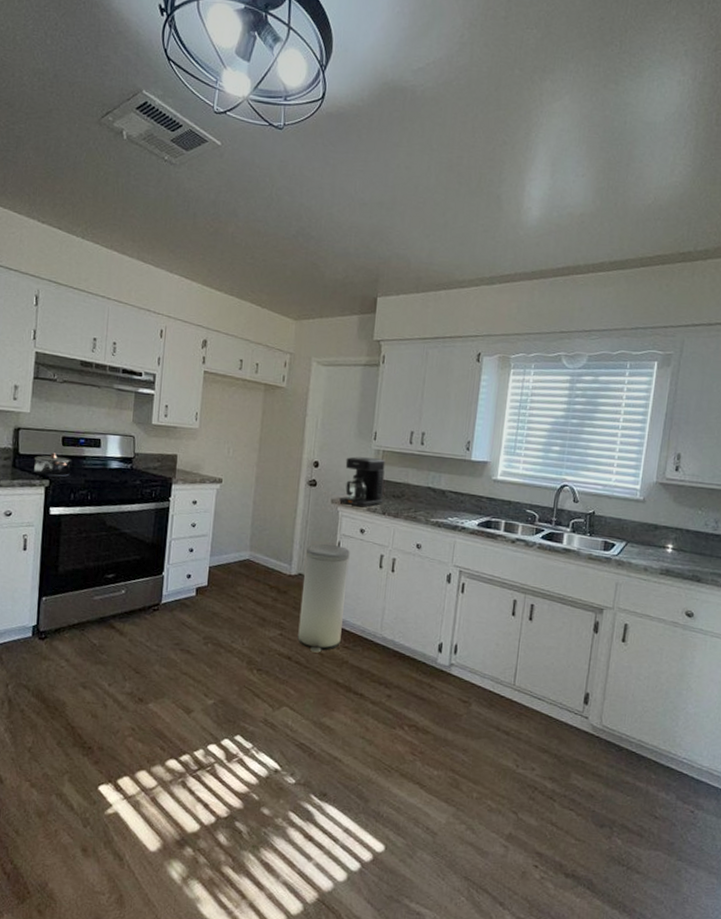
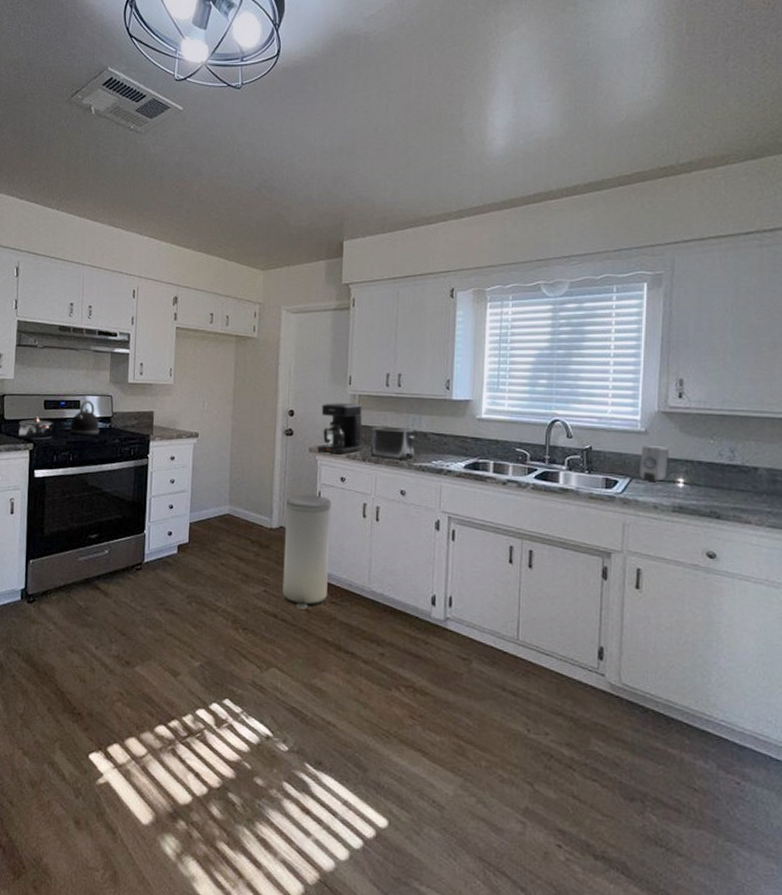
kettle: none [88,439,121,476] -> present [69,400,100,436]
toaster: none [390,481,434,516] -> present [370,426,415,460]
soap dispenser: none [635,513,662,546] -> present [640,446,669,481]

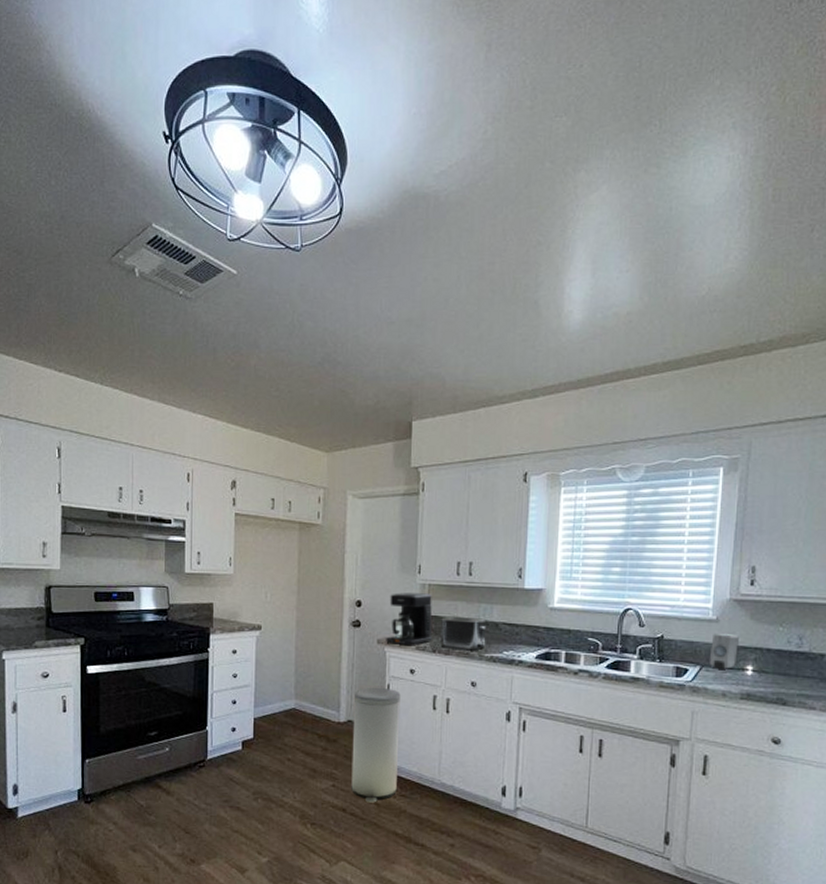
cooking pot: present [18,416,53,440] -> none [67,609,105,634]
kettle: present [69,400,100,436] -> none [123,591,156,630]

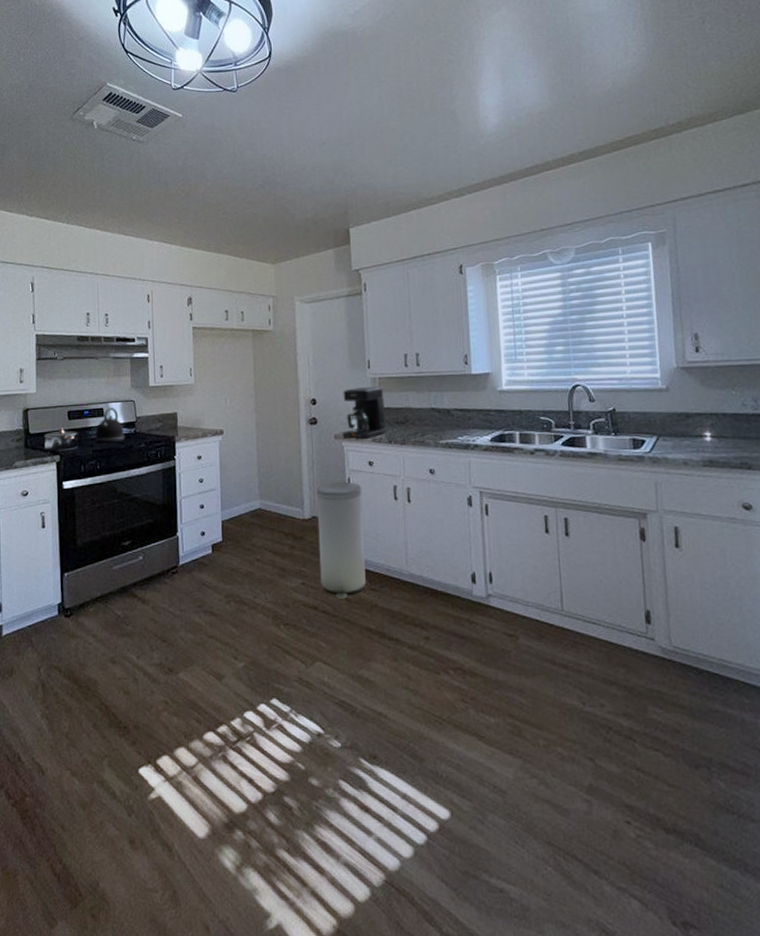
cooking pot: none [67,609,105,634] -> present [43,428,78,452]
kettle: none [123,591,156,630] -> present [94,406,125,443]
toaster: present [440,616,486,651] -> none [394,405,440,439]
soap dispenser: present [710,634,739,669] -> none [664,402,694,438]

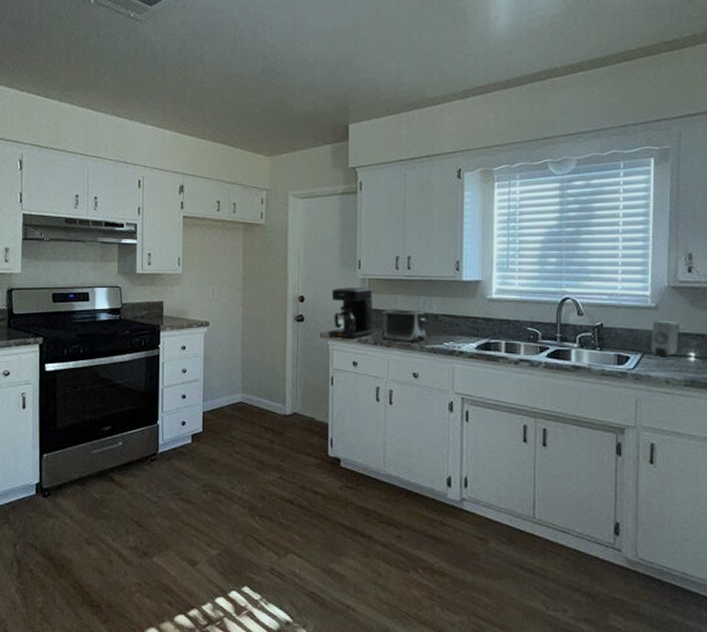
cooking pot: present [43,428,78,452] -> none [27,310,62,334]
kettle: present [94,406,125,443] -> none [79,291,110,328]
pedal bin: present [316,481,366,599] -> none [298,379,344,495]
toaster: none [394,405,440,439] -> present [382,309,426,343]
soap dispenser: none [664,402,694,438] -> present [651,321,680,356]

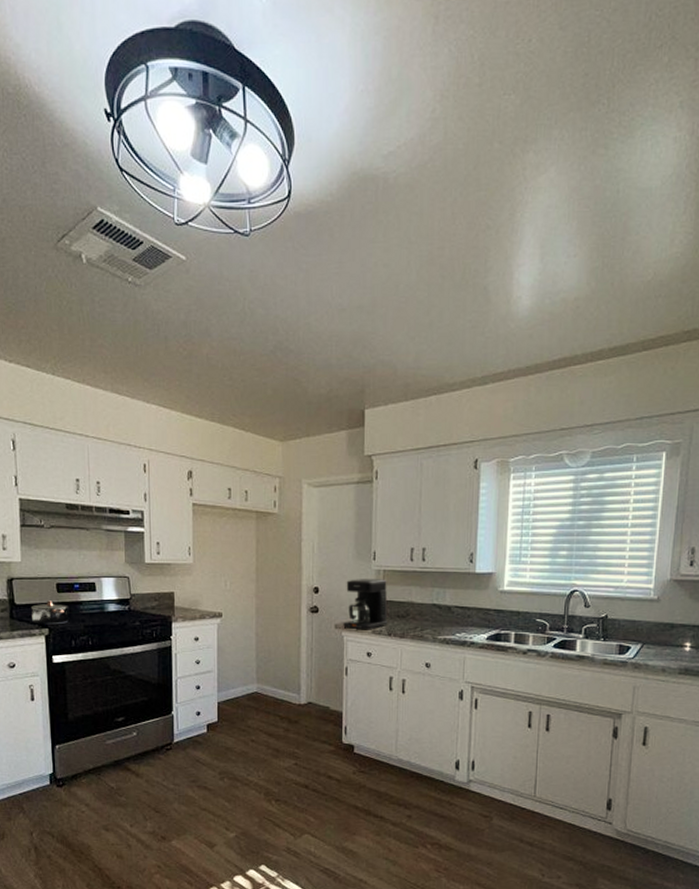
cooking pot: none [27,310,62,334] -> present [30,600,69,625]
toaster: present [382,309,426,343] -> none [396,600,440,634]
soap dispenser: present [651,321,680,356] -> none [651,613,678,646]

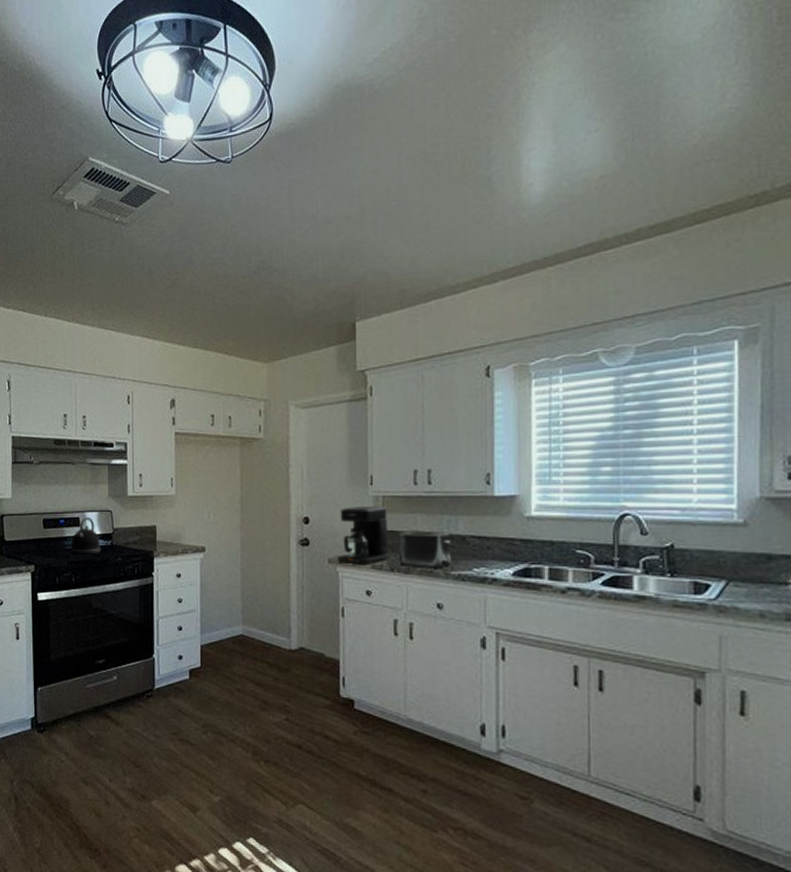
cooking pot: present [30,600,69,625] -> none [18,536,53,561]
kettle: none [86,582,119,619] -> present [70,516,101,555]
toaster: none [396,600,440,634] -> present [398,530,452,569]

